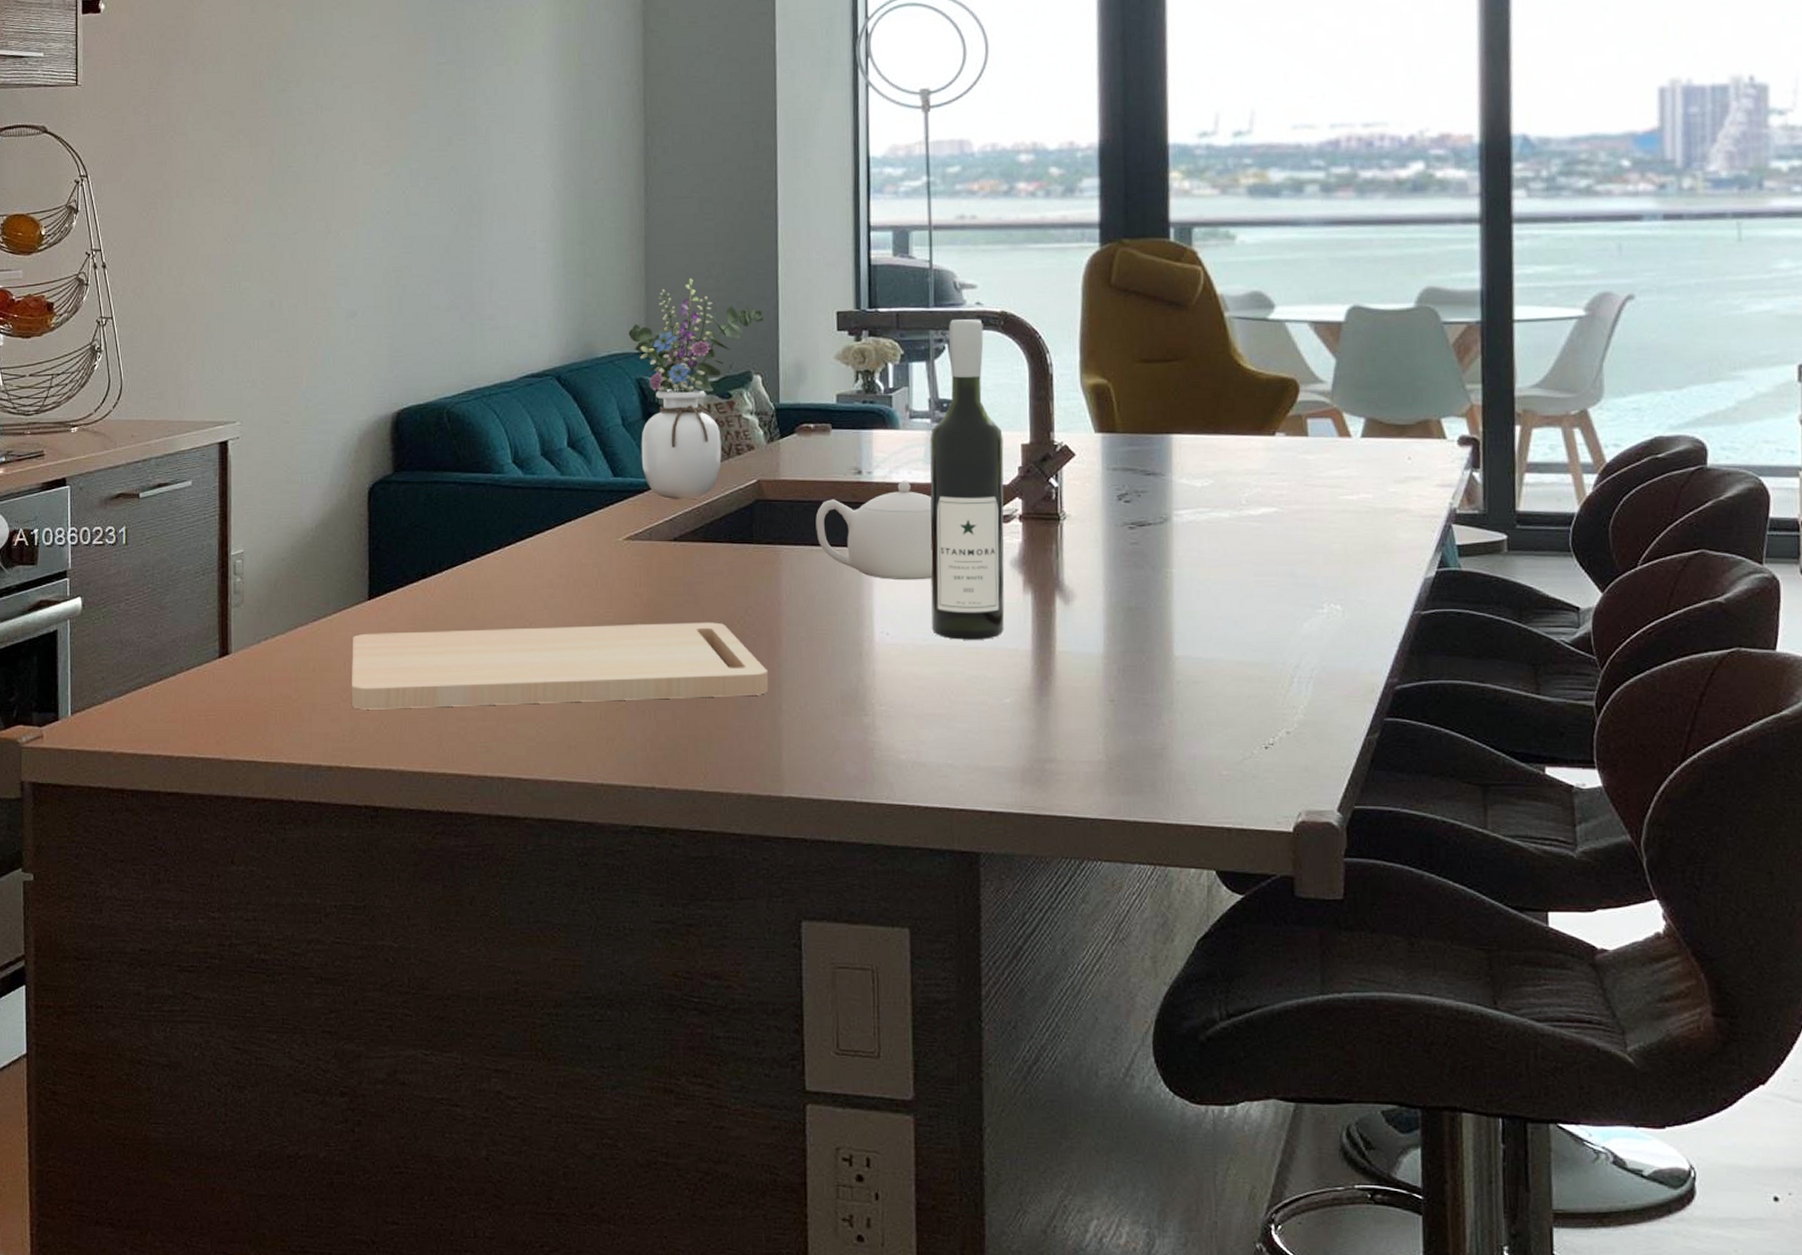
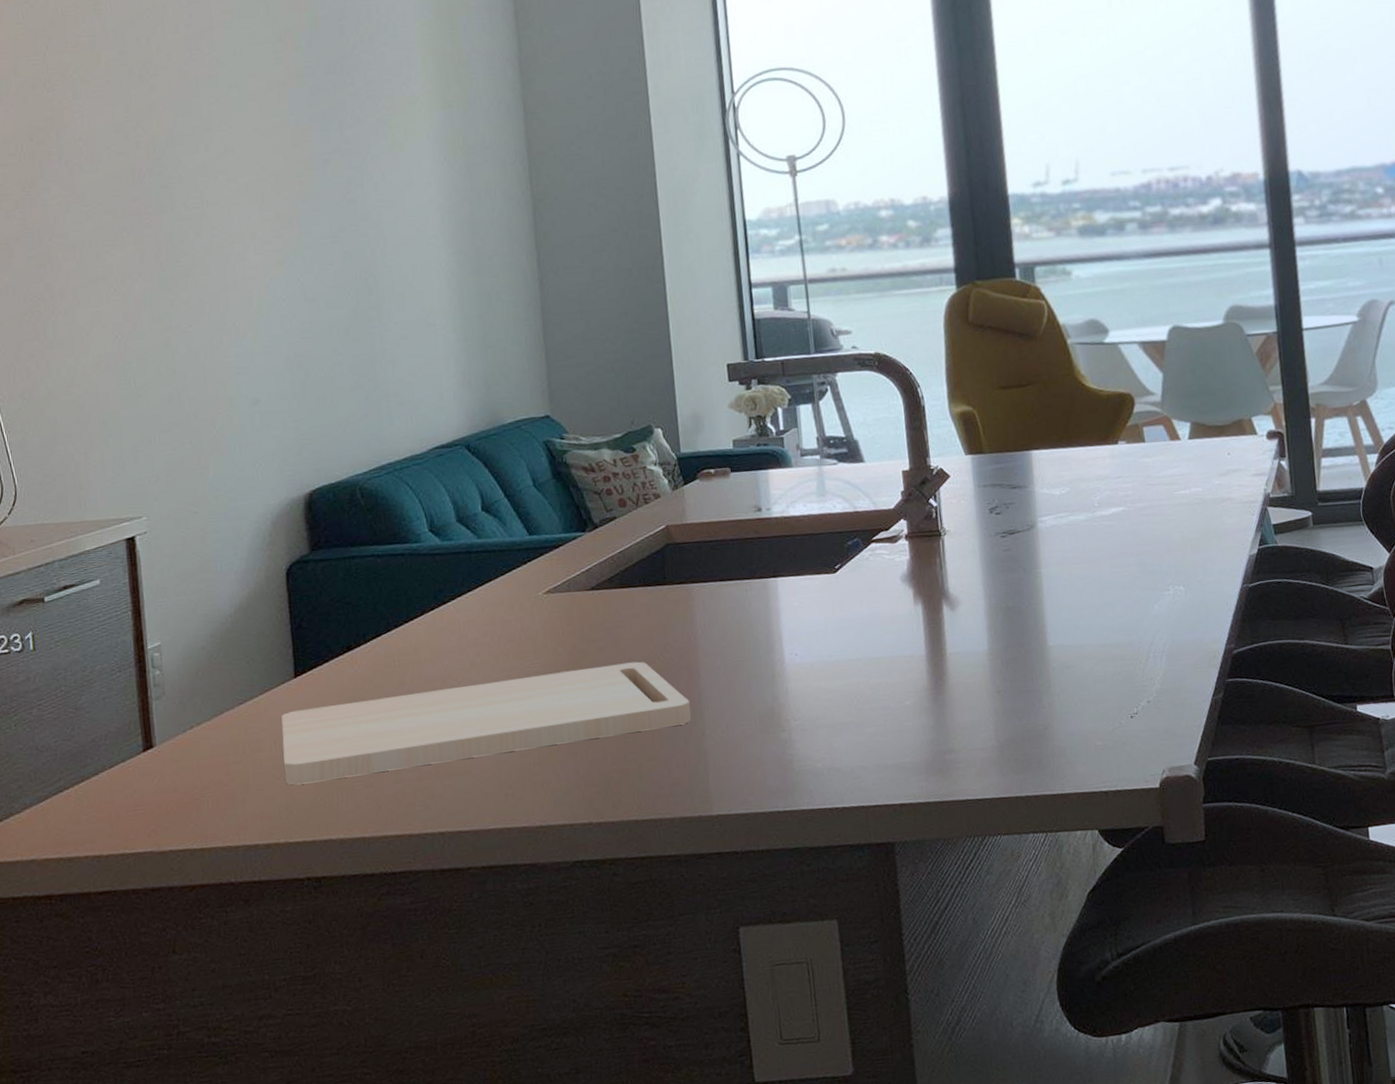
bouquet: present [628,278,763,500] -> none [532,343,660,552]
teapot: present [815,481,933,581] -> none [722,513,832,605]
bottle: present [930,319,1005,640] -> none [820,361,900,653]

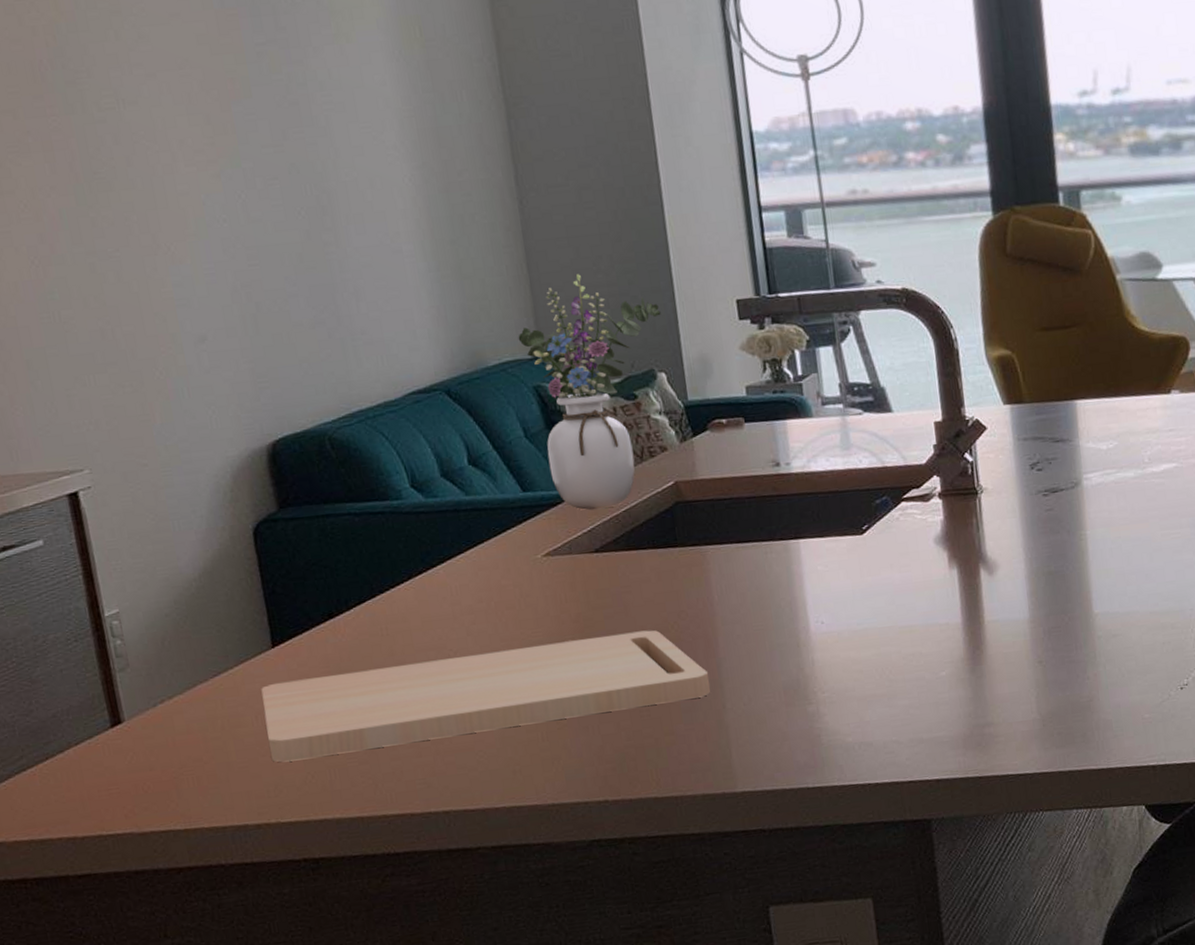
bouquet: none [532,343,660,552] -> present [518,274,661,510]

